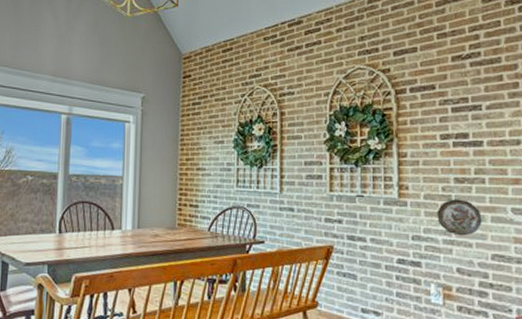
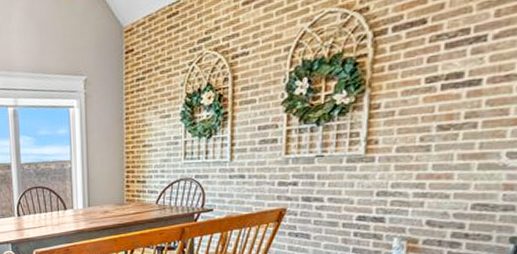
decorative plate: present [437,199,482,236] -> none [409,148,466,188]

